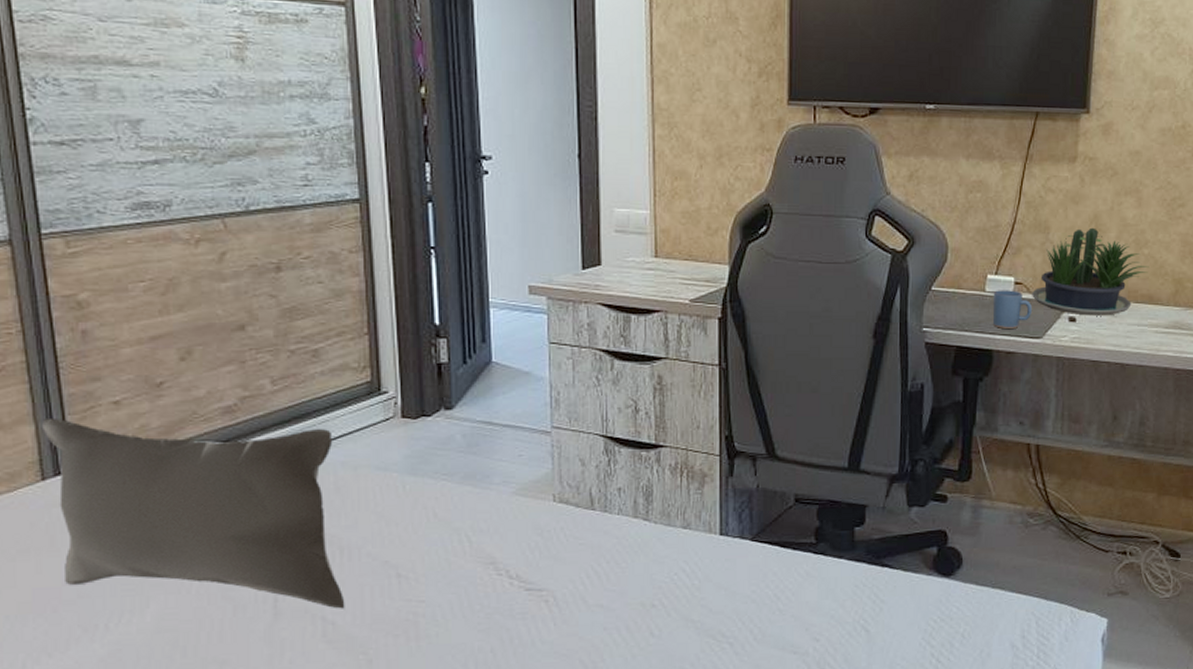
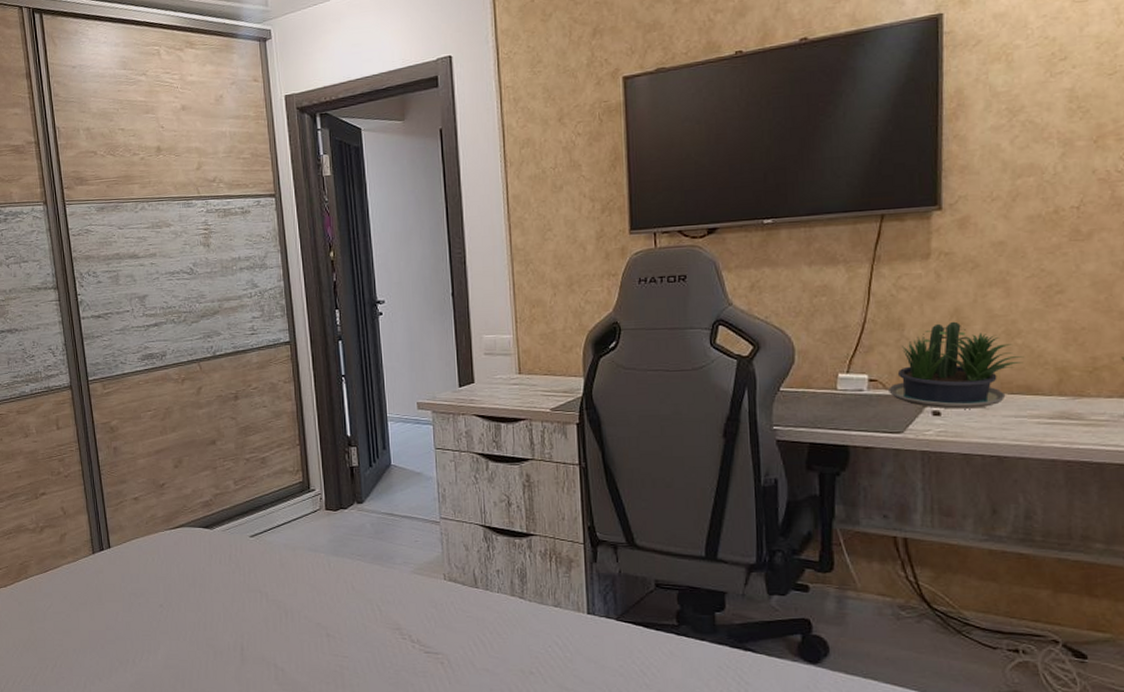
cushion: present [42,419,345,609] -> none [92,510,290,659]
mug: present [992,290,1032,328] -> none [845,387,889,425]

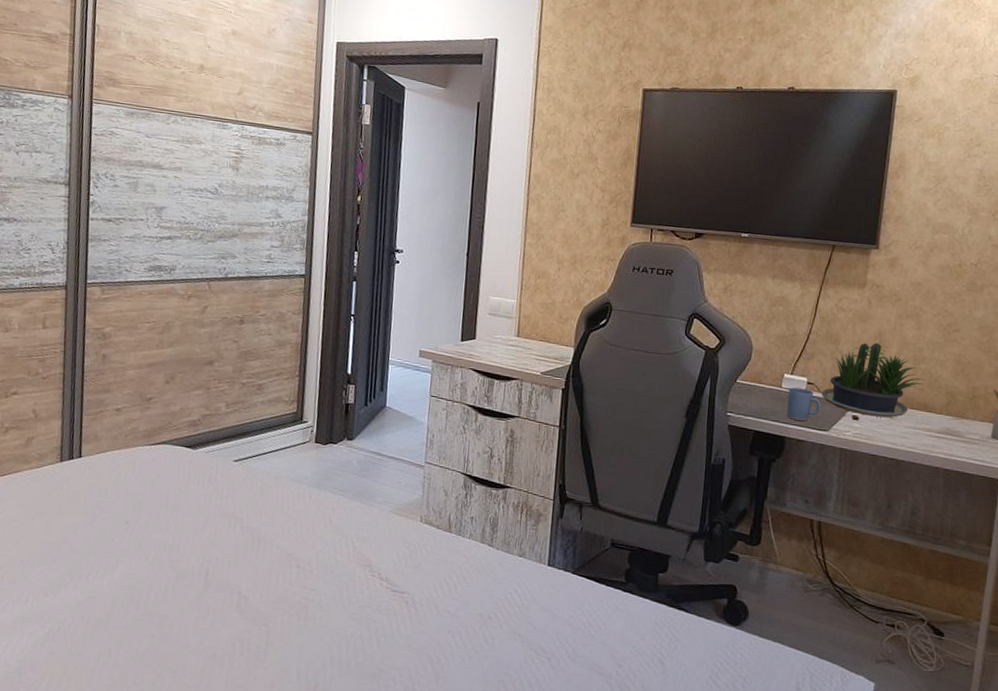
mug: none [845,387,889,425] -> present [787,387,821,421]

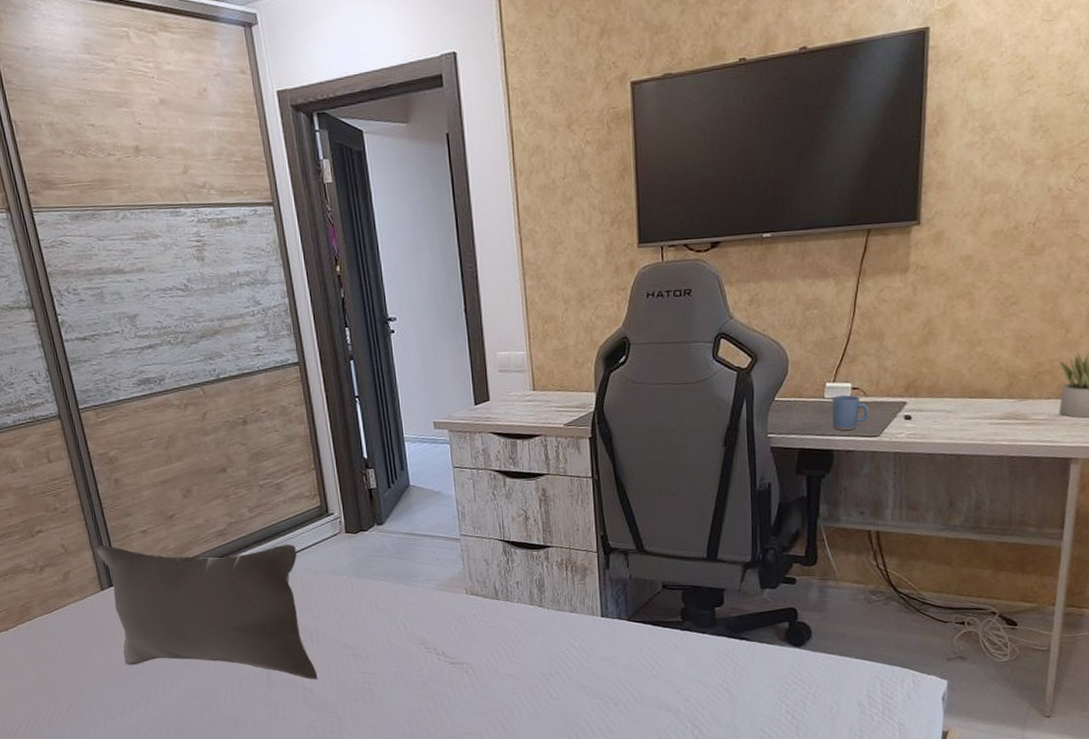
cushion: none [64,417,264,588] -> present [96,544,318,680]
potted plant: present [820,342,926,418] -> none [867,331,983,414]

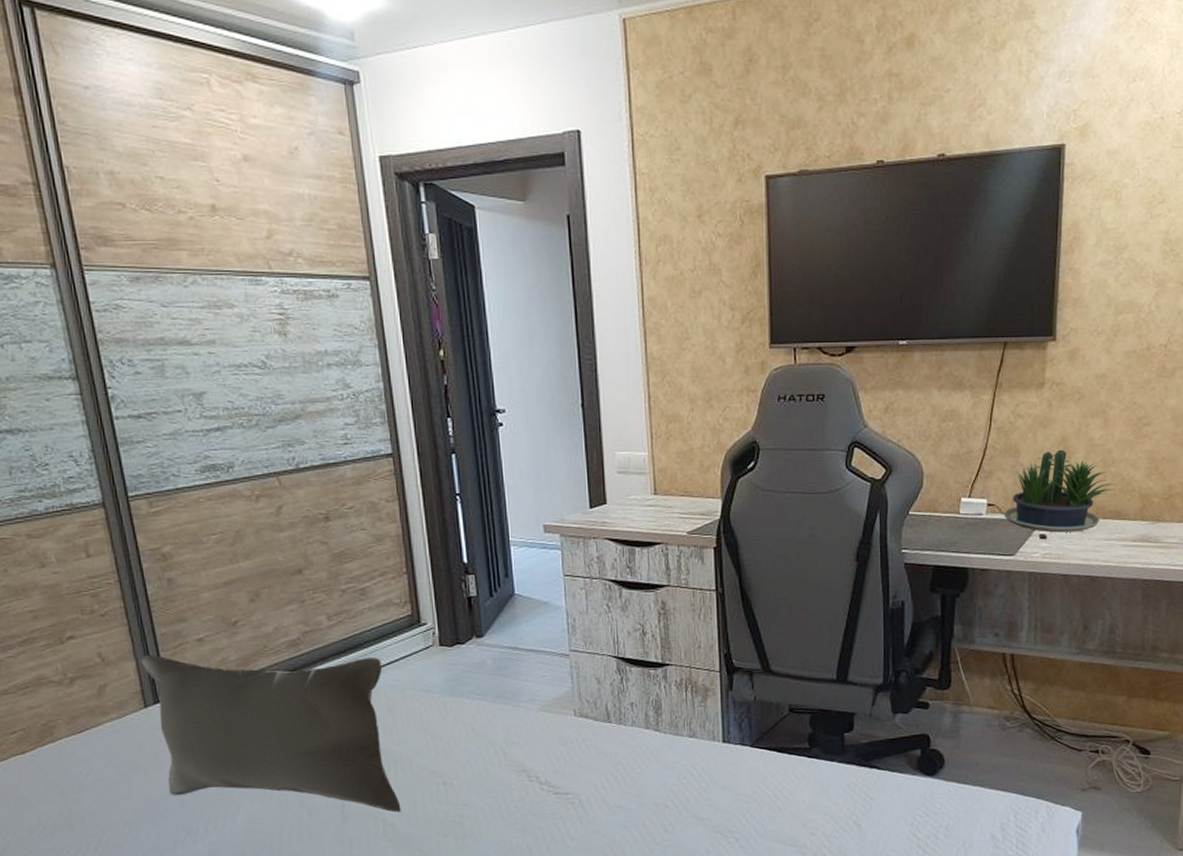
mug: present [832,395,869,430] -> none [967,511,1004,548]
potted plant: none [867,331,983,414] -> present [1003,449,1117,533]

